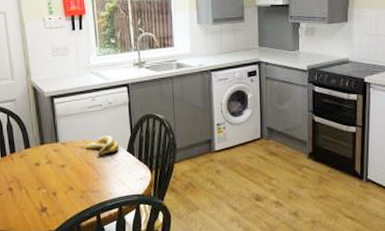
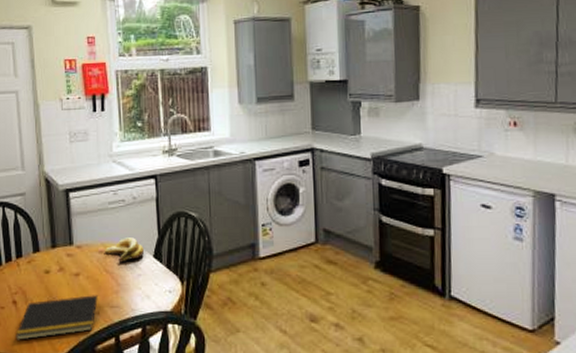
notepad: none [13,182,81,220] -> present [16,295,98,340]

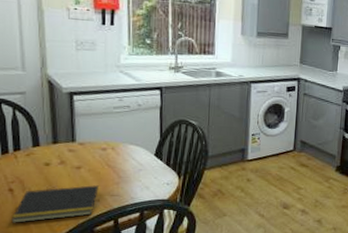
banana: present [104,237,145,263] -> none [107,138,147,159]

